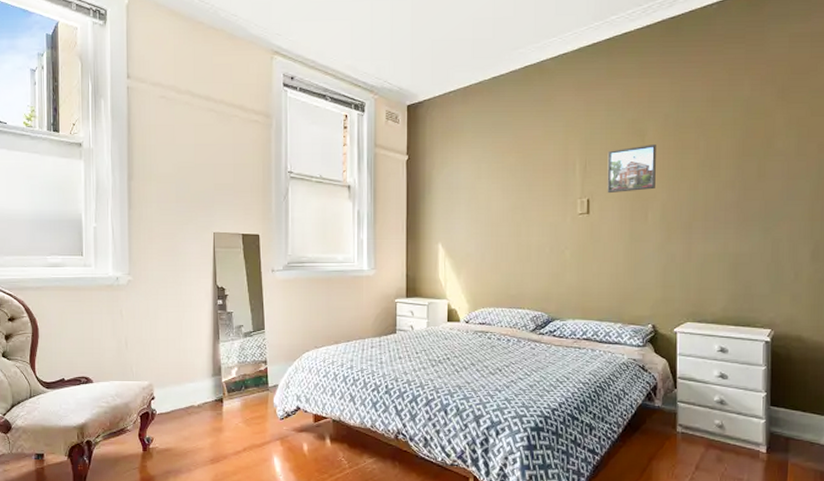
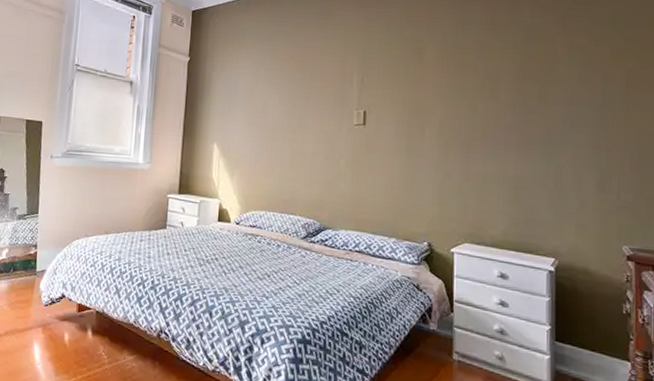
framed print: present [607,145,656,194] -> none [384,62,435,107]

